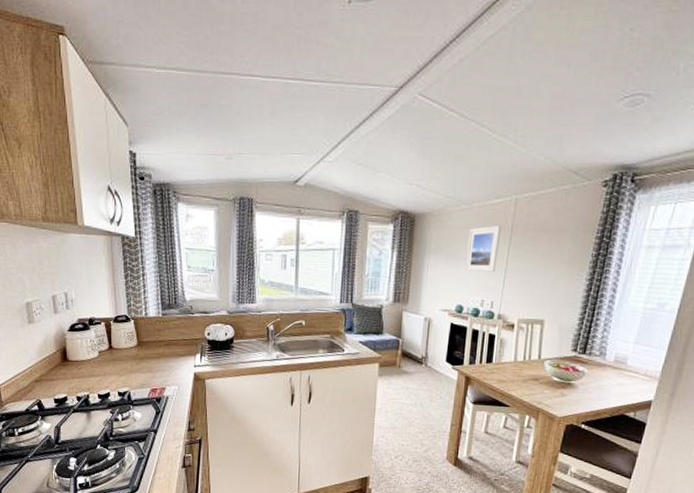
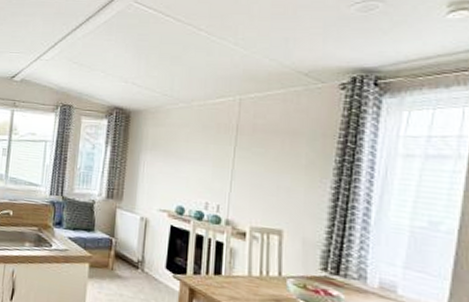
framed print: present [465,225,502,273] -> none [185,124,225,174]

